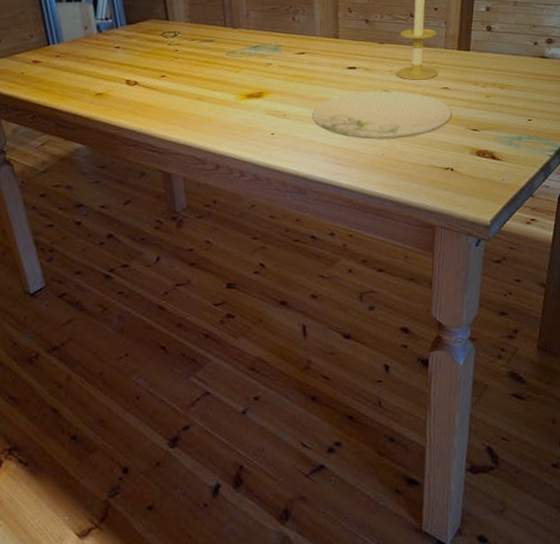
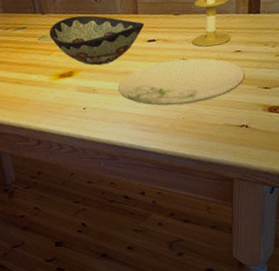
decorative bowl: none [239,34,345,88] -> present [49,15,145,65]

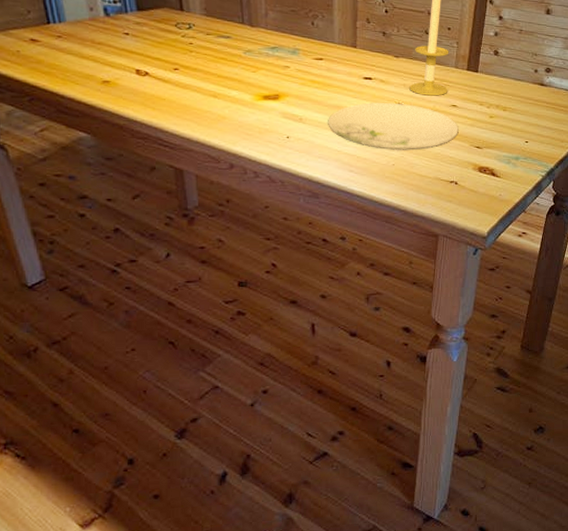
decorative bowl: present [49,15,145,65] -> none [257,36,362,93]

